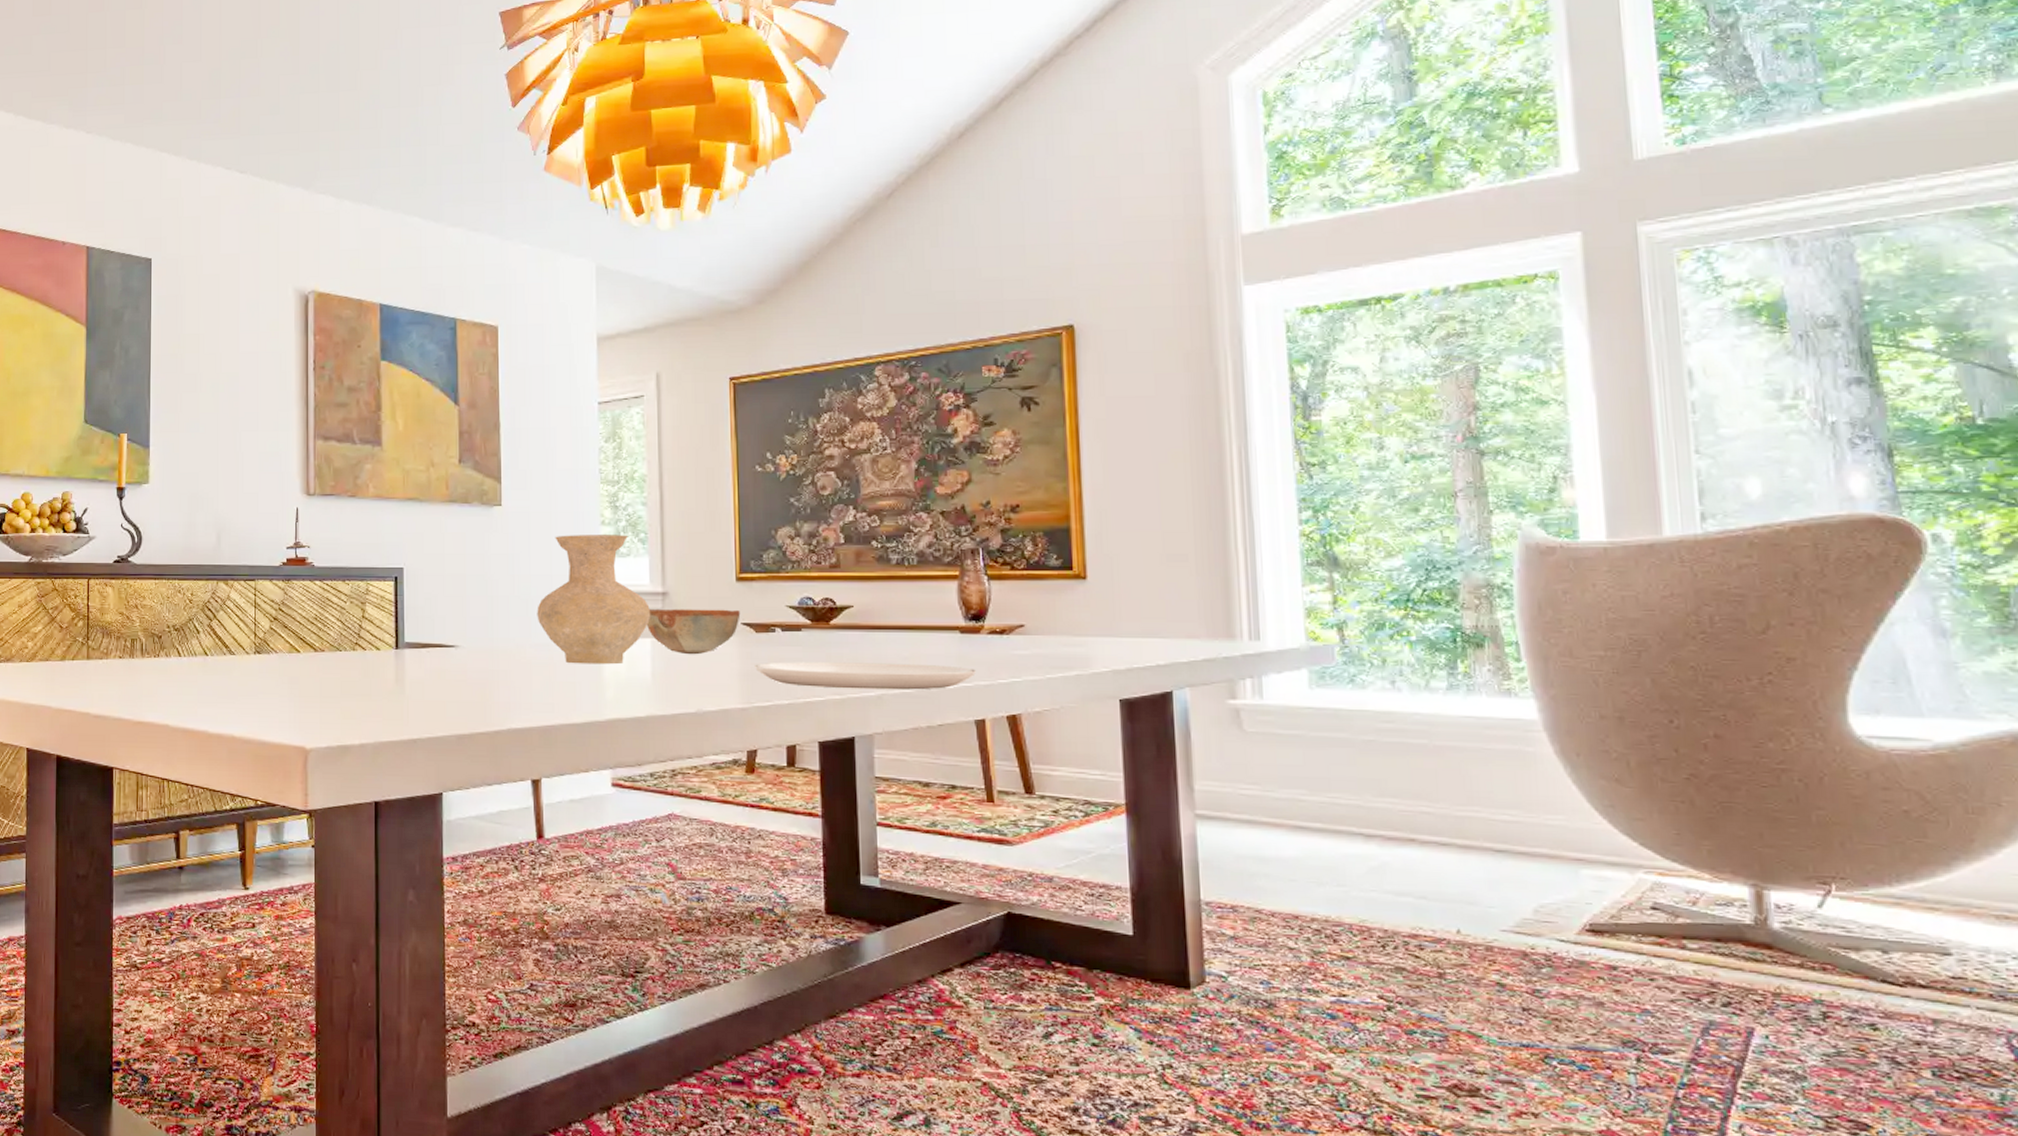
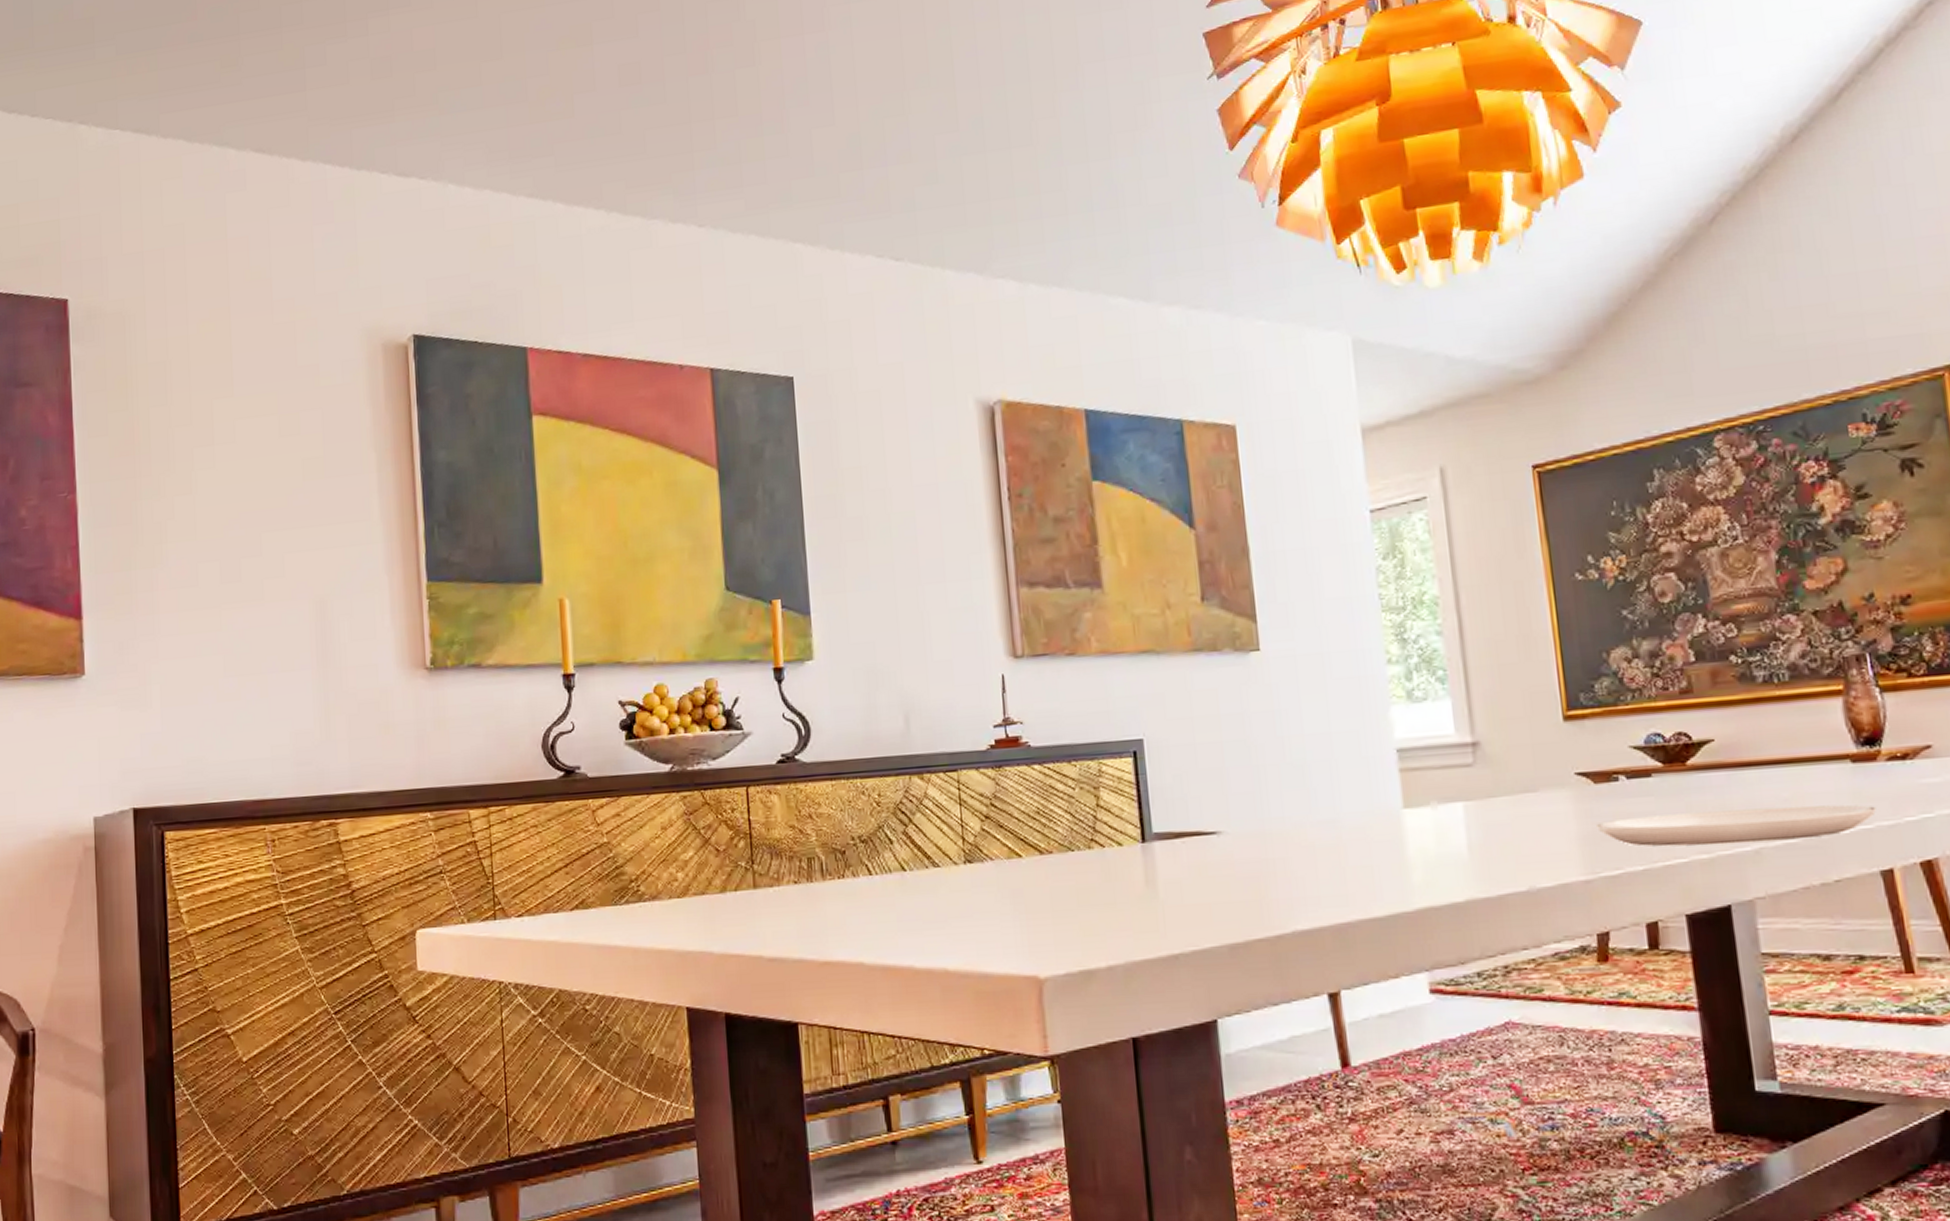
vase: present [537,535,651,665] -> none [1315,674,1461,843]
bowl: present [647,608,741,655] -> none [1456,757,1573,819]

